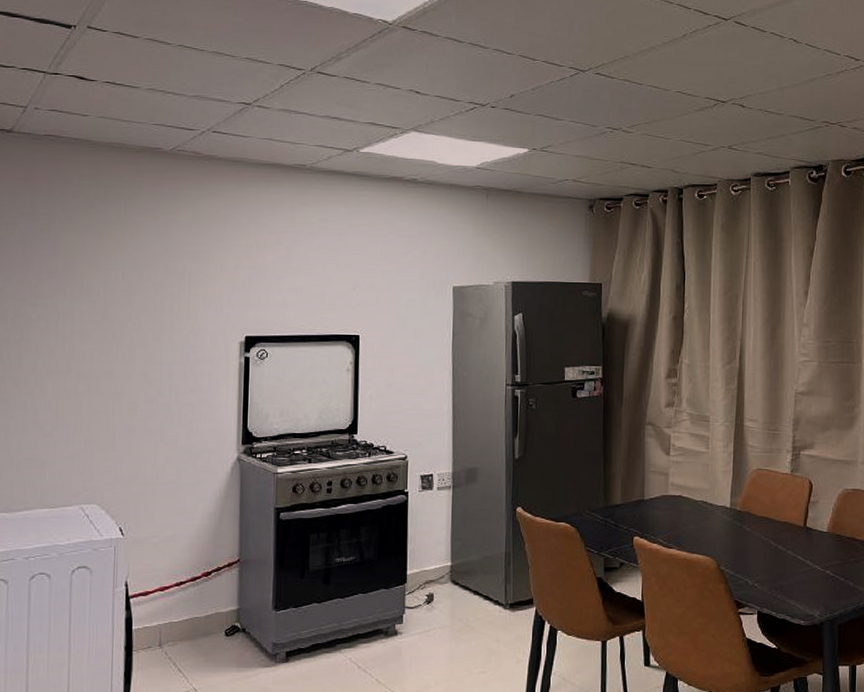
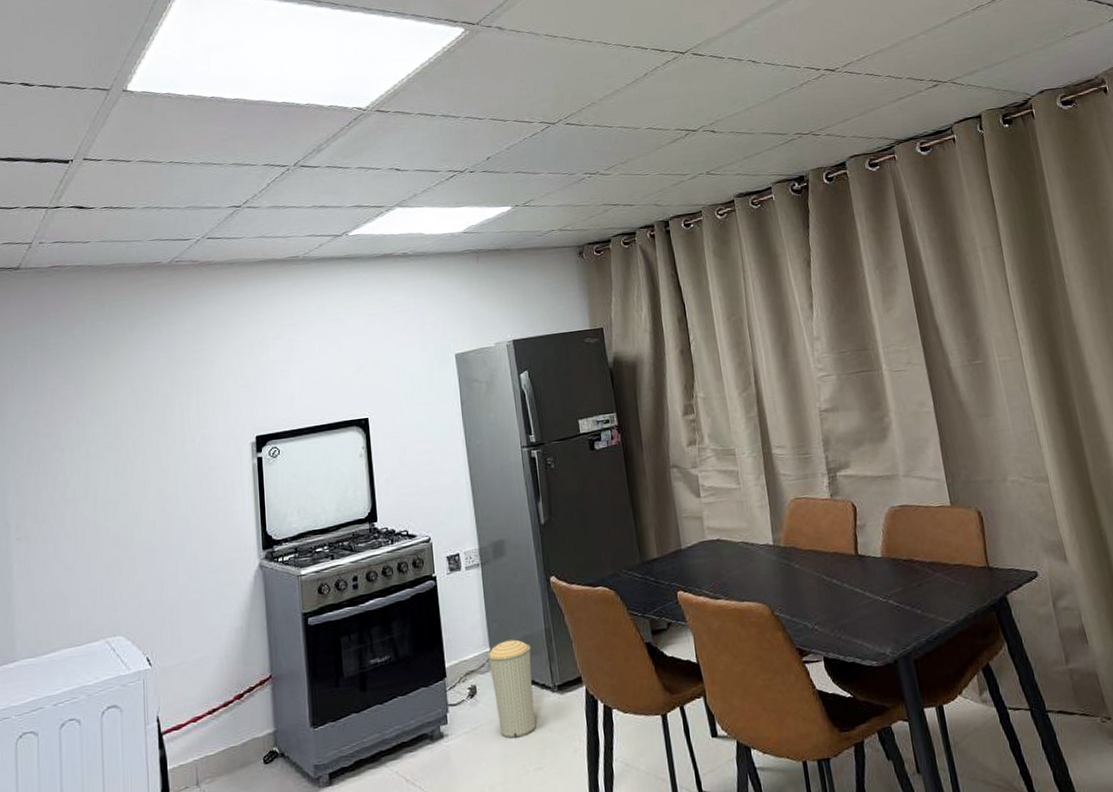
trash can: none [447,558,490,643] -> present [487,639,536,739]

